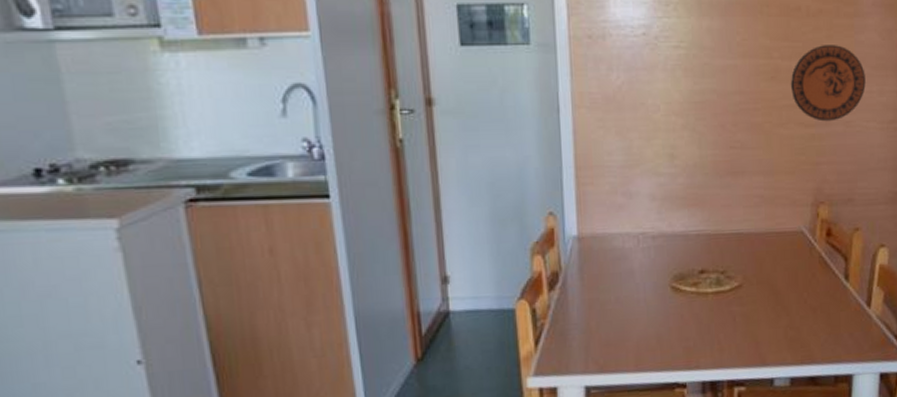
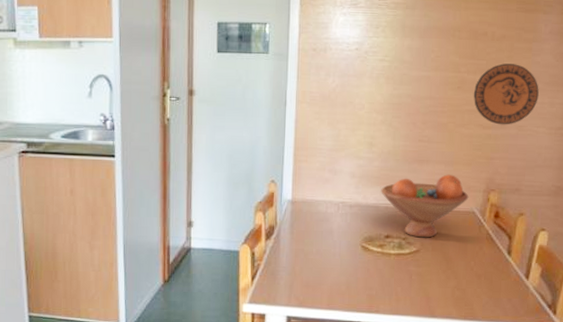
fruit bowl: none [689,187,795,269] -> present [381,174,469,238]

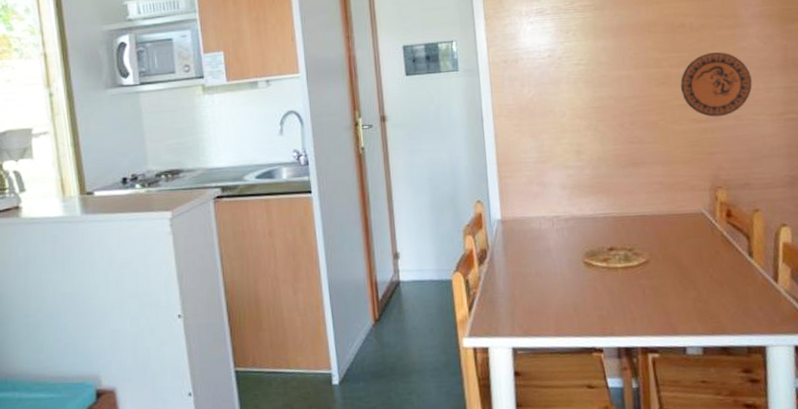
fruit bowl: present [381,174,469,238] -> none [596,175,695,247]

